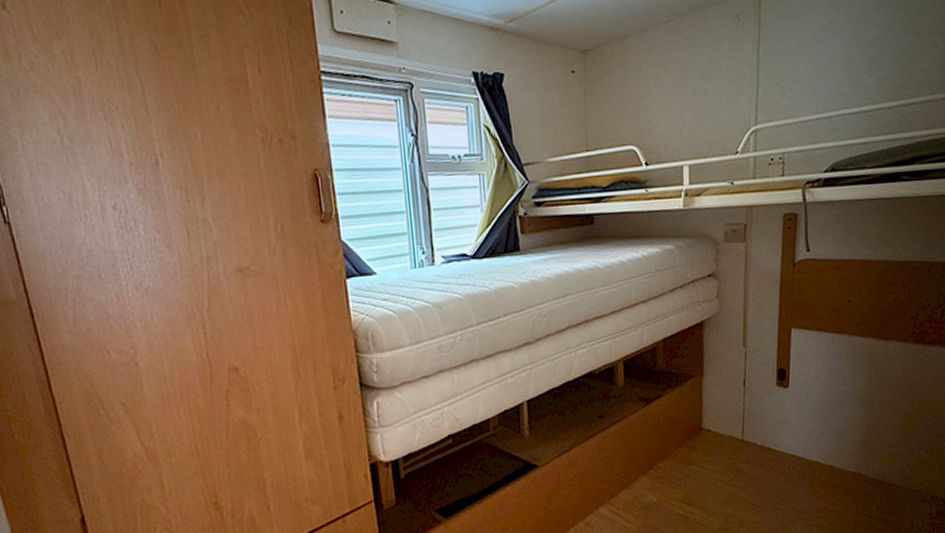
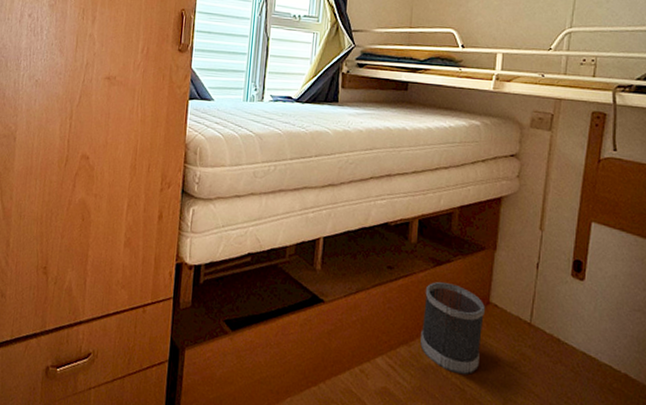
wastebasket: none [638,418,699,504] -> present [420,282,485,375]

